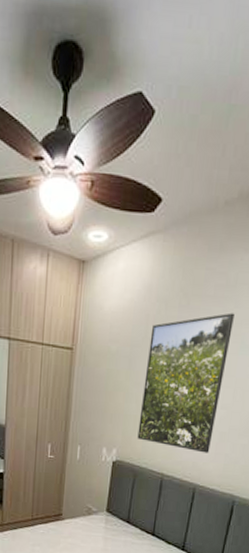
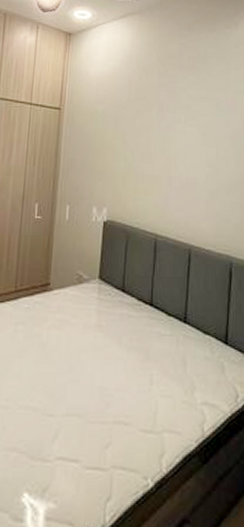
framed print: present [137,312,235,453] -> none [127,80,208,212]

